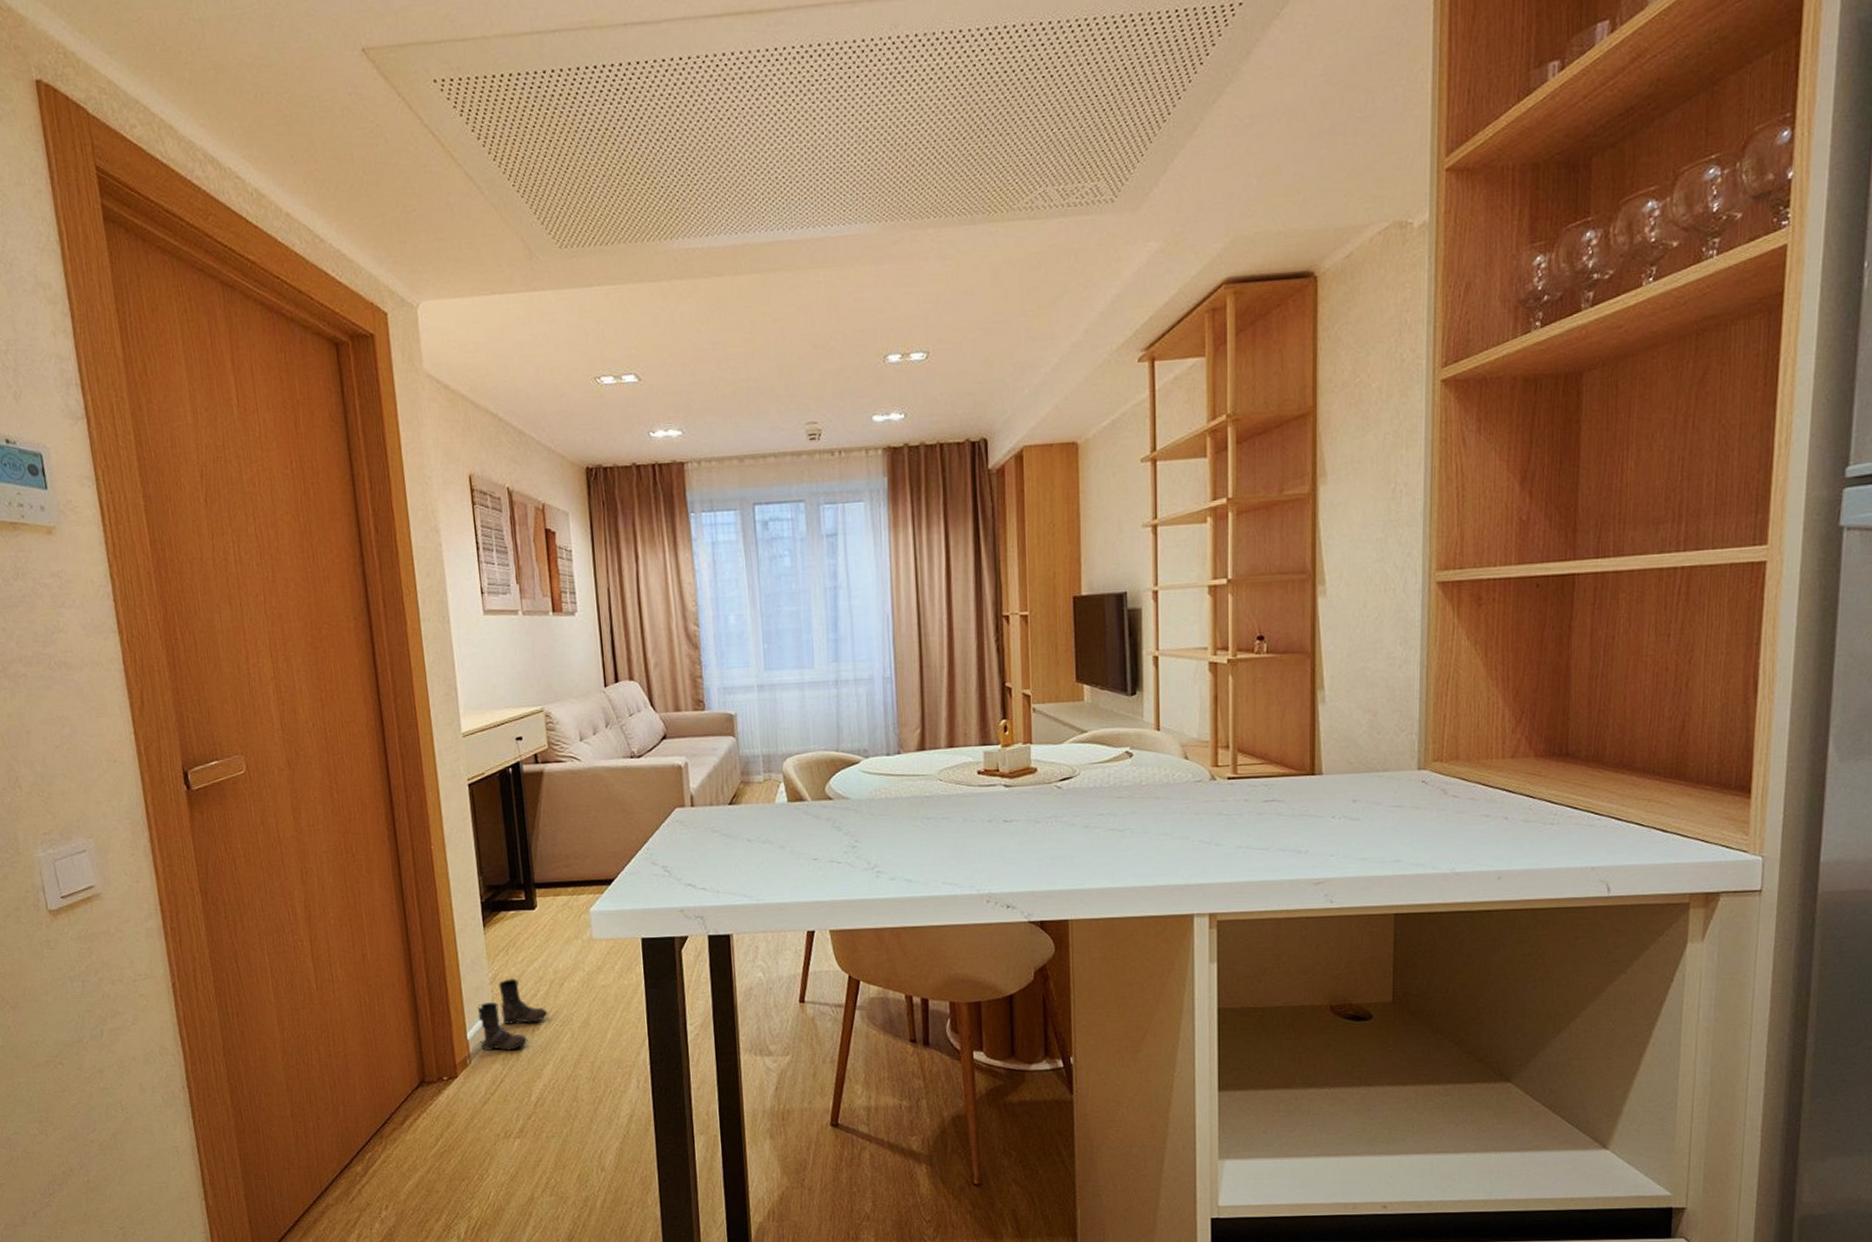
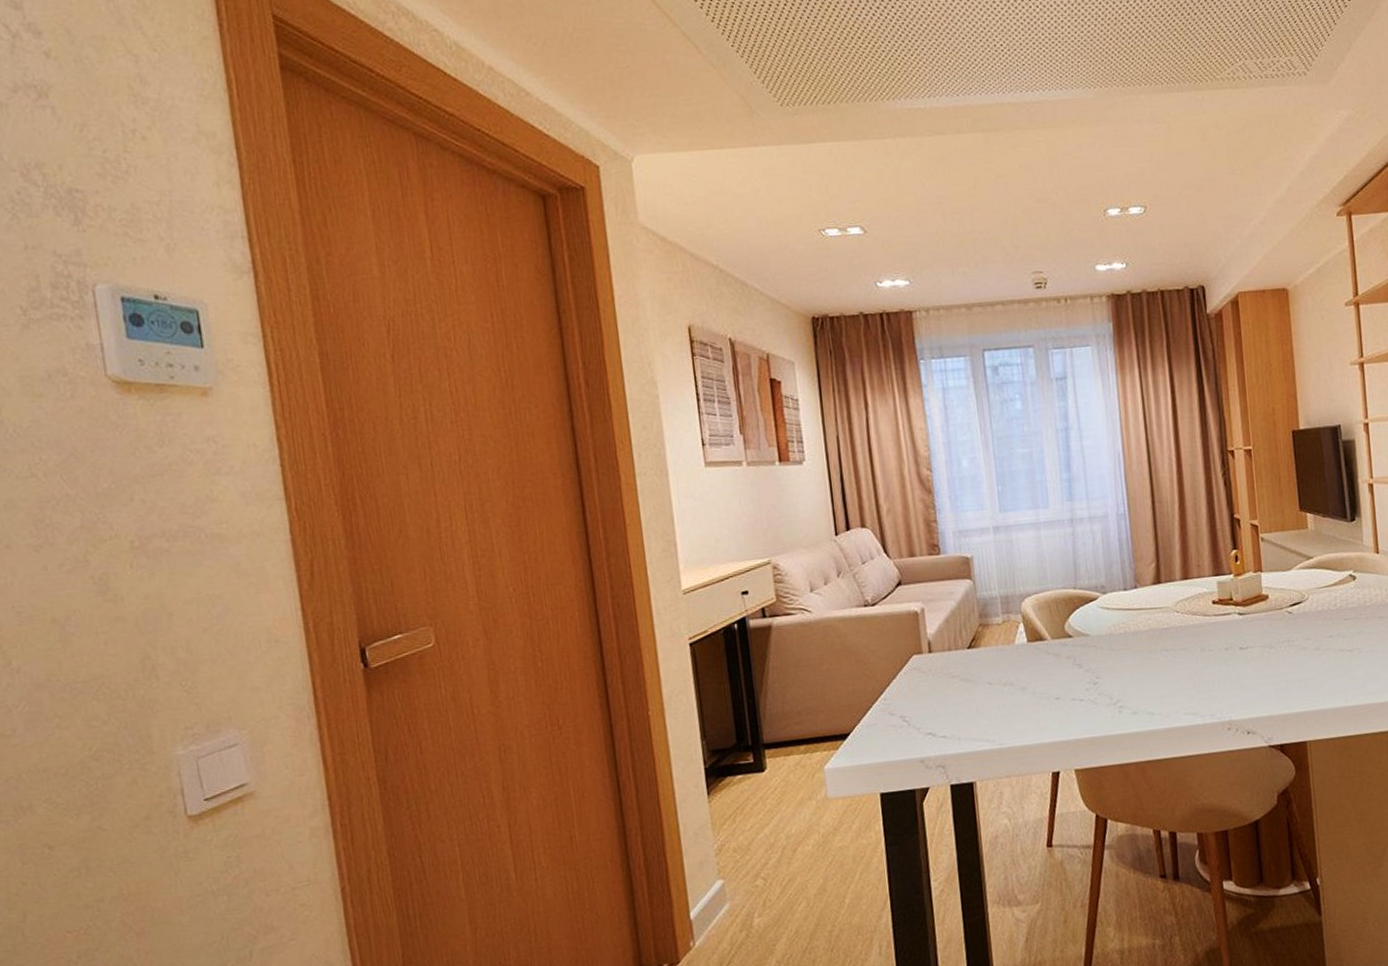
boots: present [477,978,548,1051] -> none [701,848,781,930]

